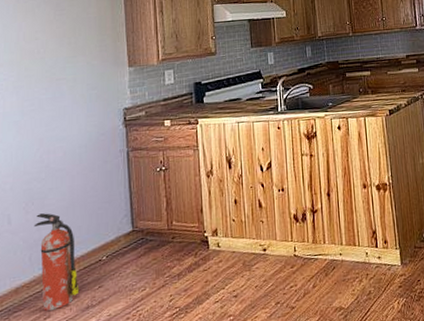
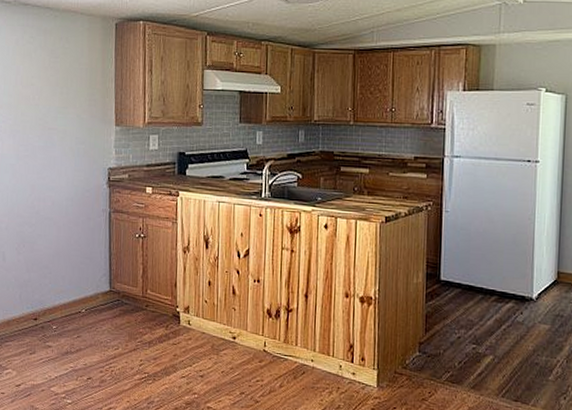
fire extinguisher: present [34,213,80,311] -> none [24,257,61,348]

